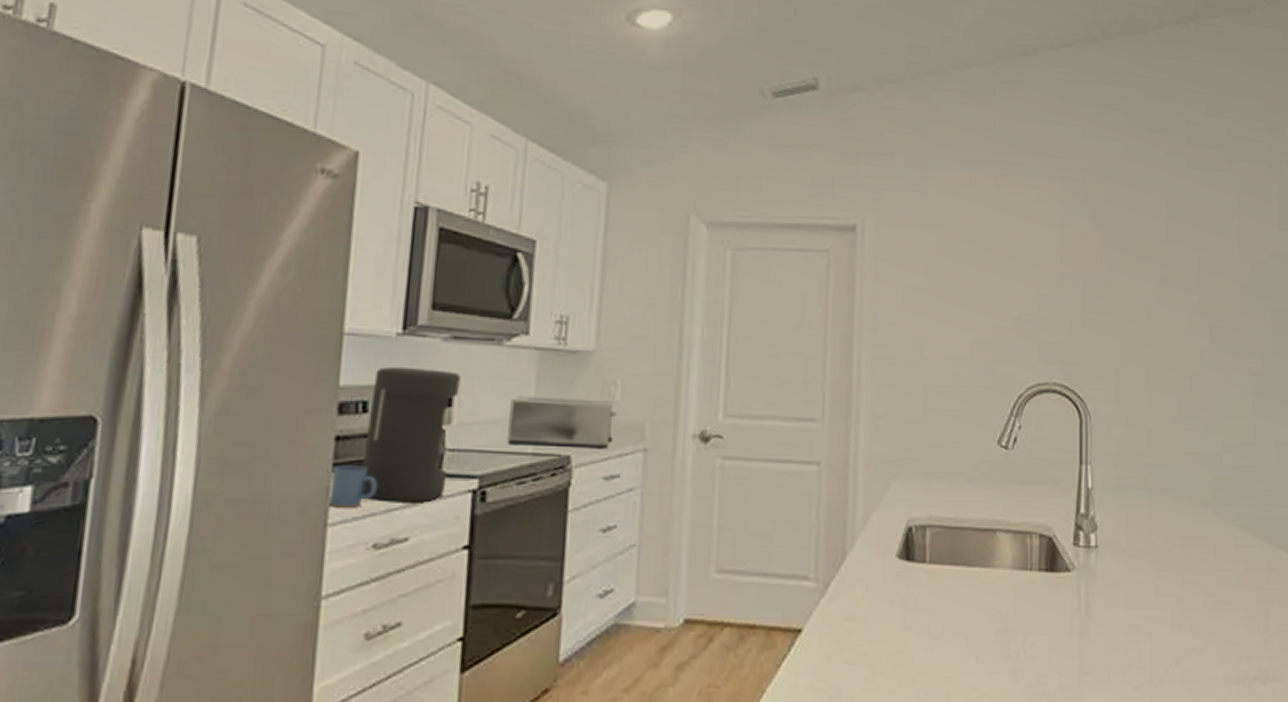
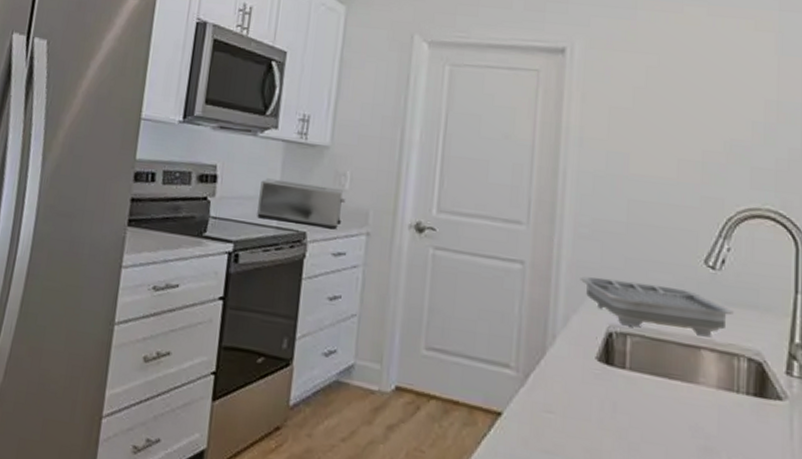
mug: present [329,464,378,508] -> none [124,221,159,256]
coffee maker: present [361,366,461,503] -> none [147,147,224,259]
dish rack: none [878,470,1026,519] -> present [580,276,734,337]

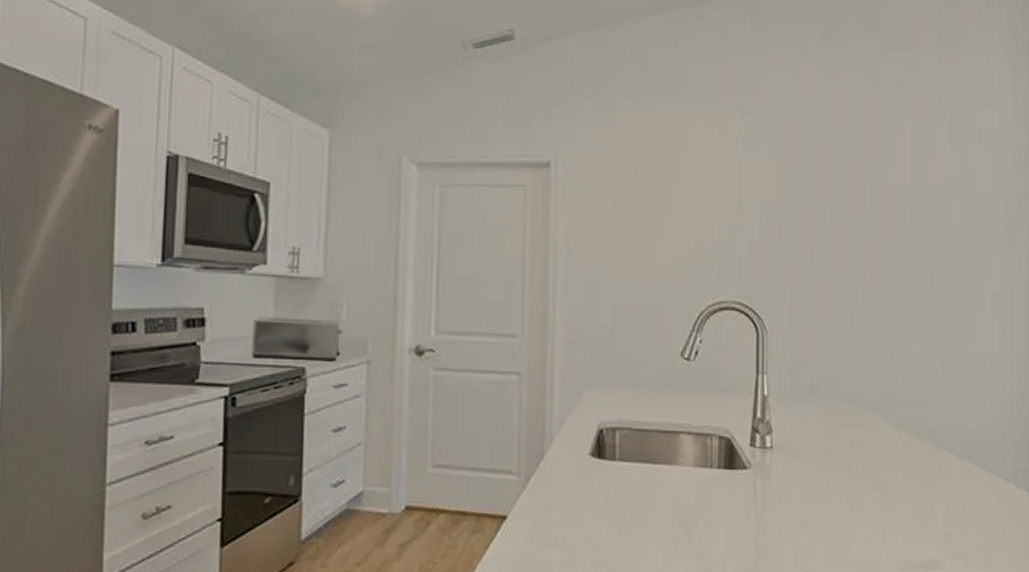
dish rack: present [580,276,734,337] -> none [572,379,706,422]

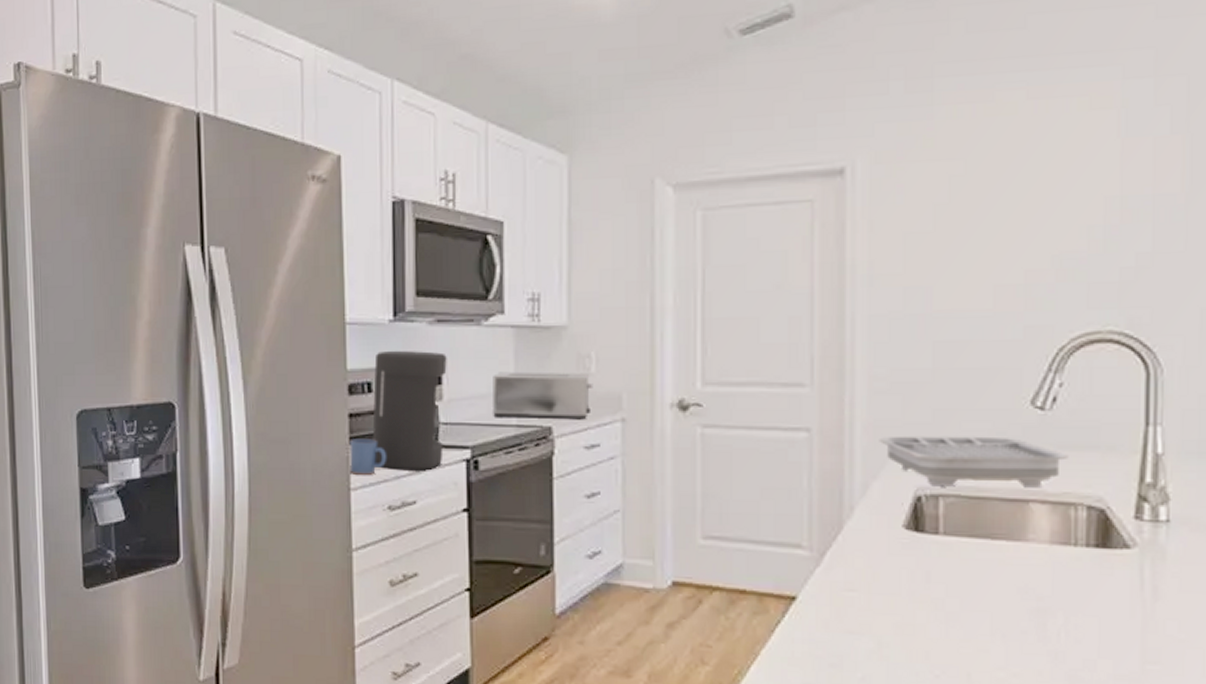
mug: none [108,375,148,411] -> present [349,437,387,475]
coffee maker: none [134,292,211,407] -> present [372,350,447,471]
dish rack: none [572,379,706,422] -> present [878,436,1069,488]

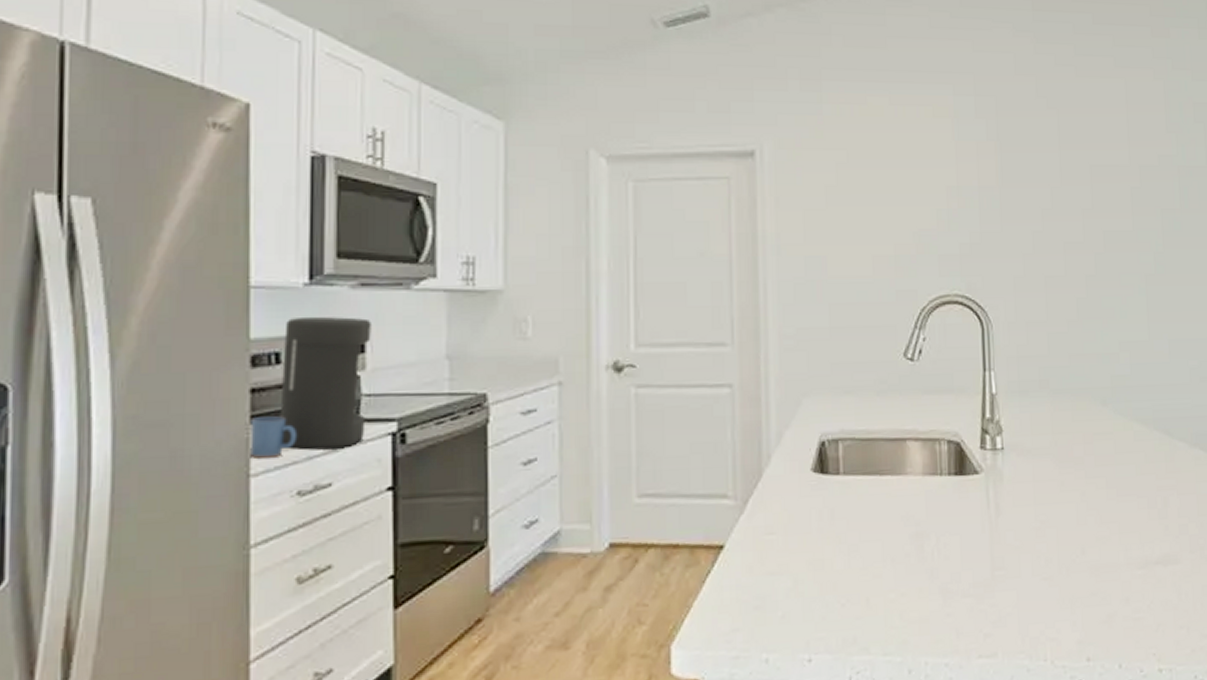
toaster: present [491,371,593,420] -> none [421,337,530,387]
dish rack: present [878,436,1069,488] -> none [789,385,933,432]

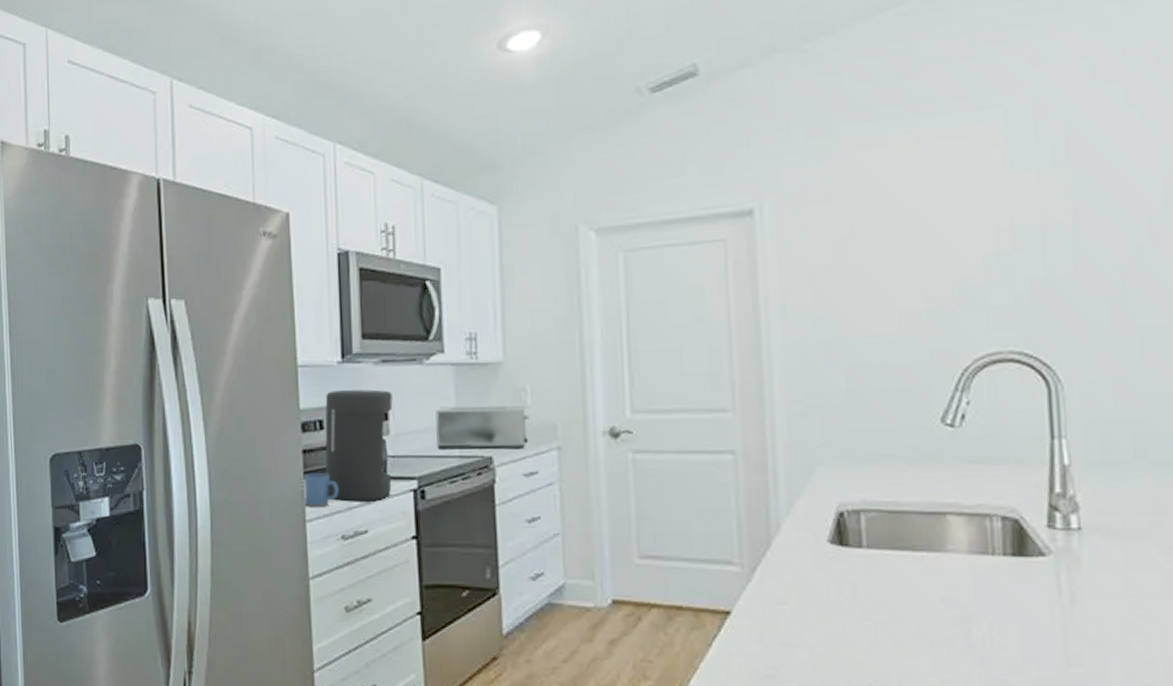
toaster: none [421,337,530,387] -> present [435,405,530,450]

